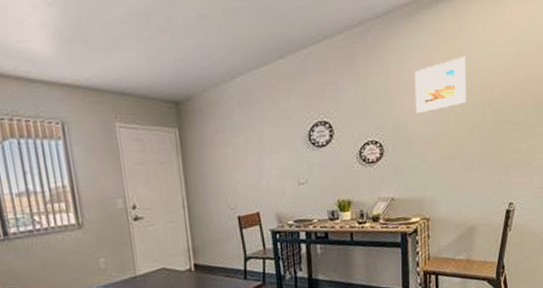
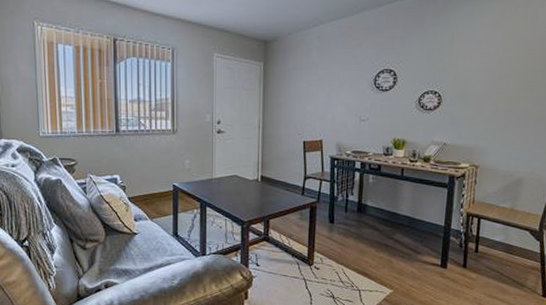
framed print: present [415,56,467,113] -> none [476,25,531,71]

